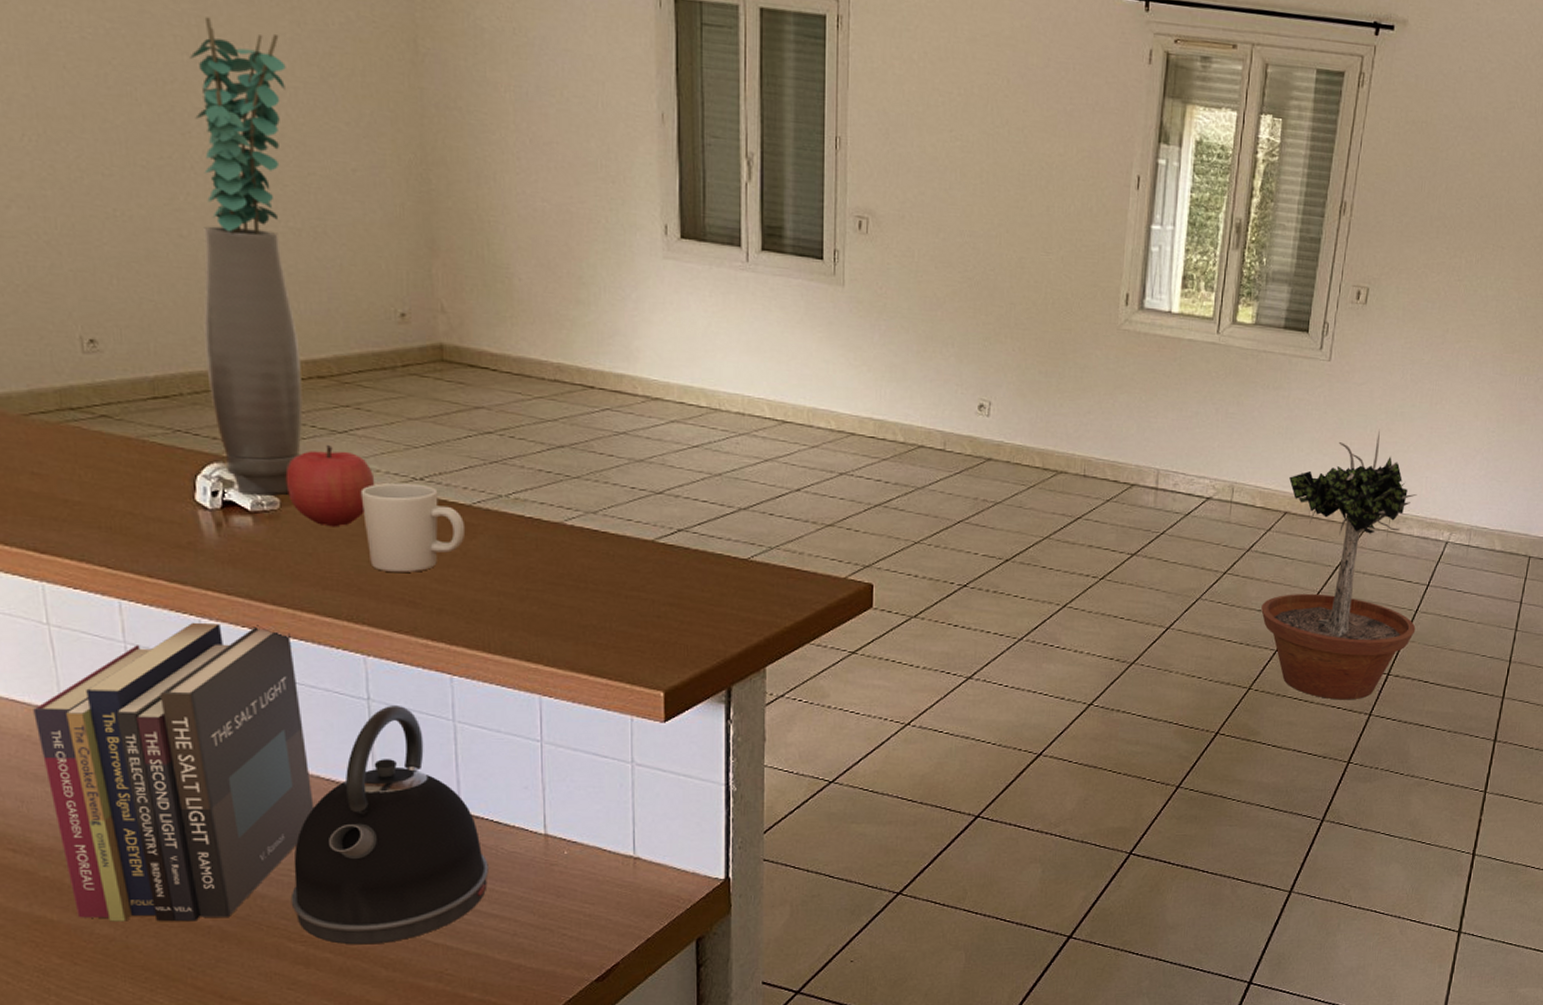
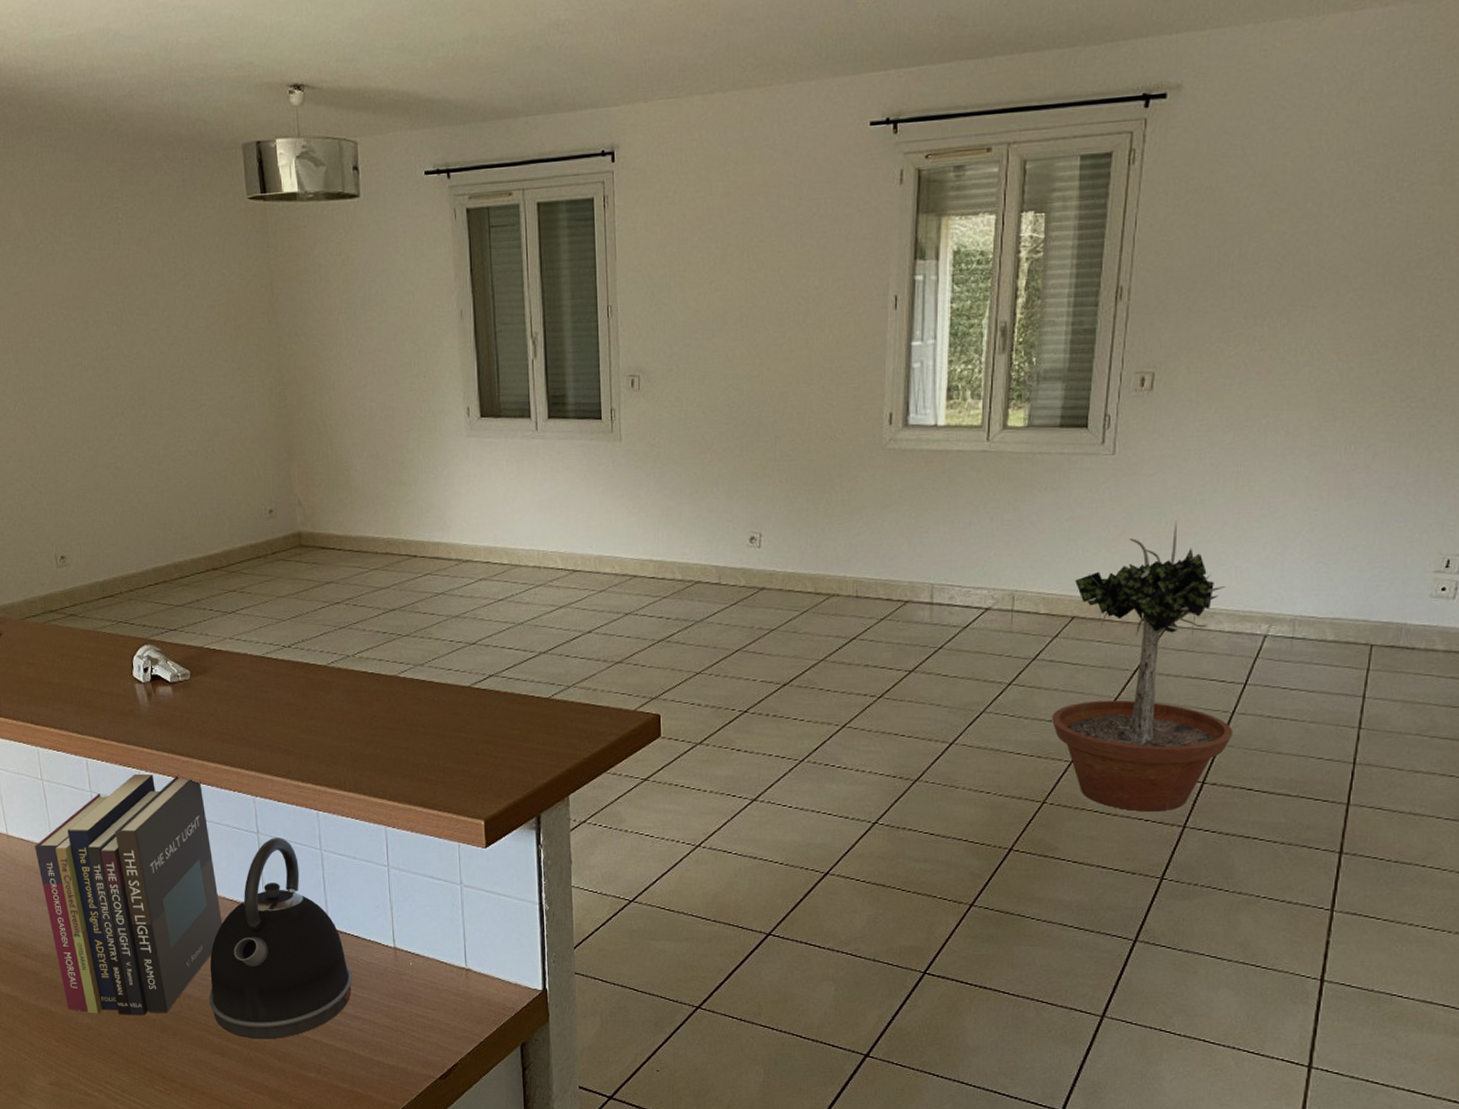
vase: present [189,17,303,497] -> none [118,293,204,670]
fruit: present [285,445,375,527] -> none [193,624,256,691]
mug: present [360,482,466,573] -> none [246,650,324,727]

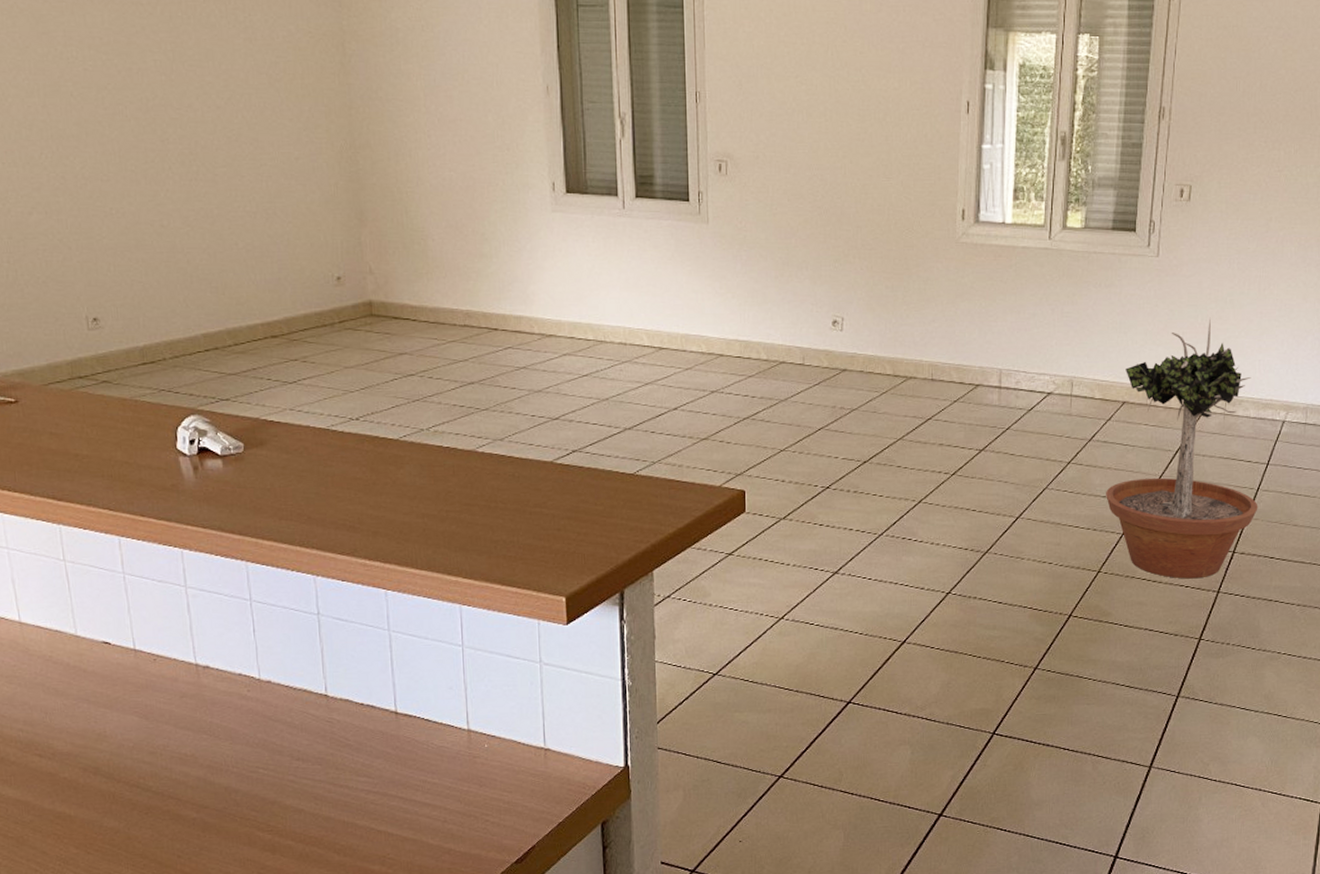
books: present [35,773,223,1016] -> none [54,553,276,816]
kettle: present [208,838,352,1039] -> none [259,619,422,833]

